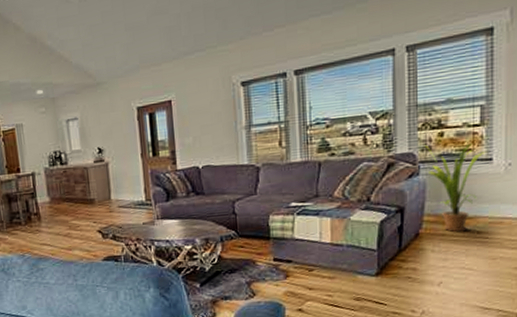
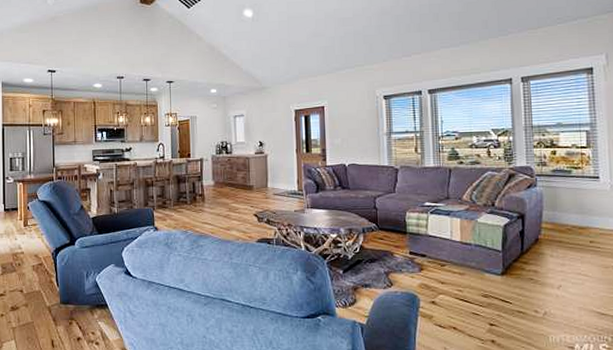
house plant: present [424,143,488,232] -> none [540,161,595,239]

